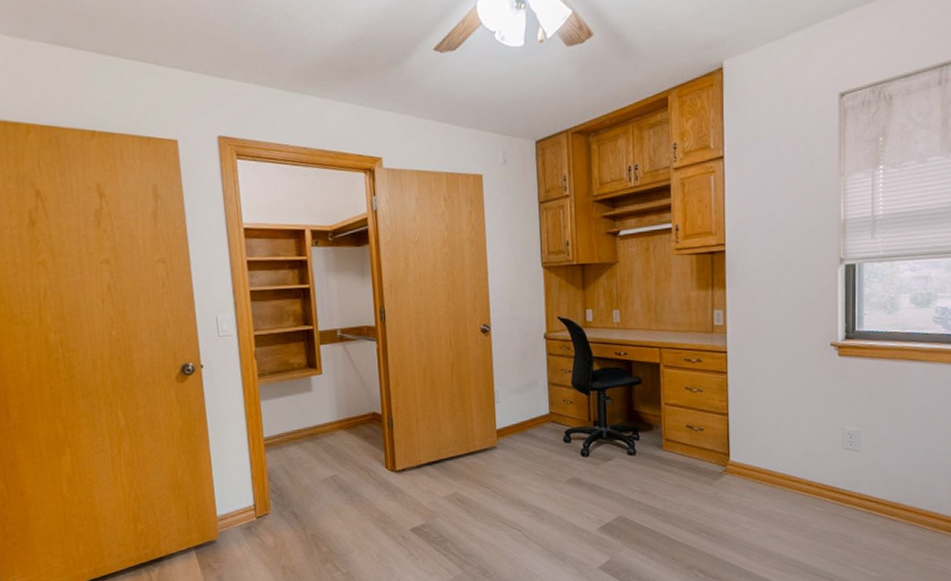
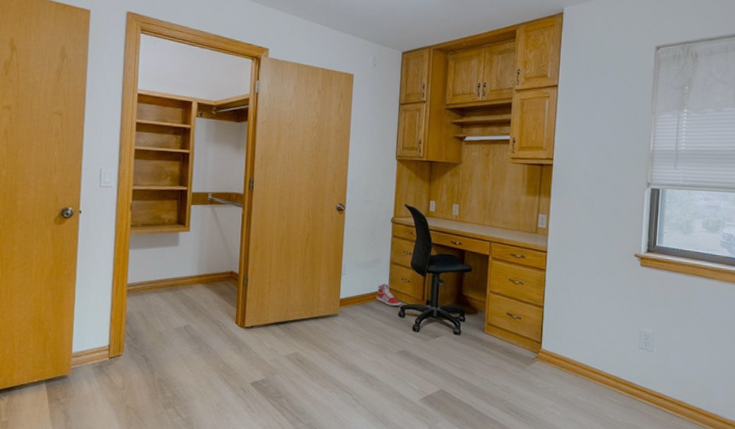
sneaker: none [537,407,565,432] -> present [376,283,401,307]

